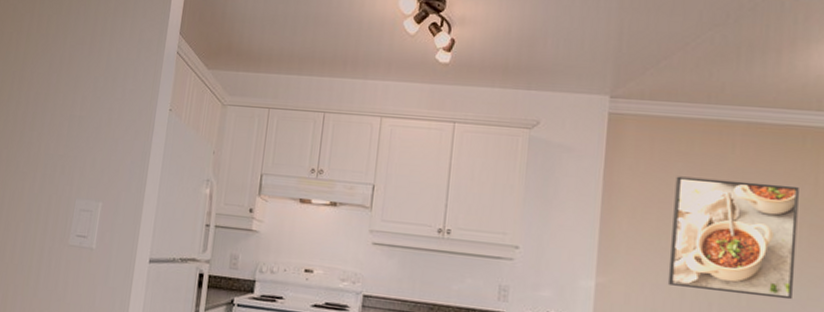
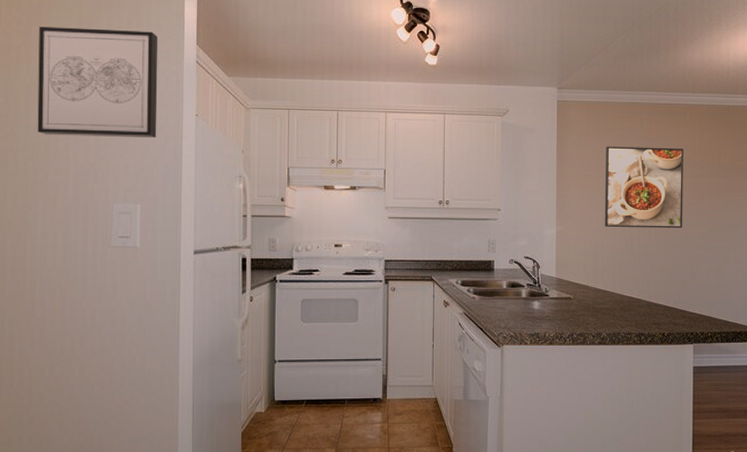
wall art: none [15,14,142,132] -> present [37,26,158,138]

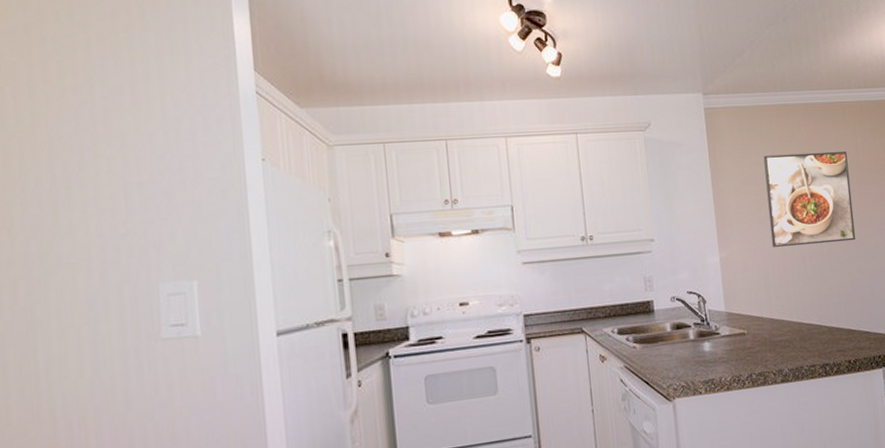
wall art: present [37,26,158,138] -> none [30,58,211,203]

